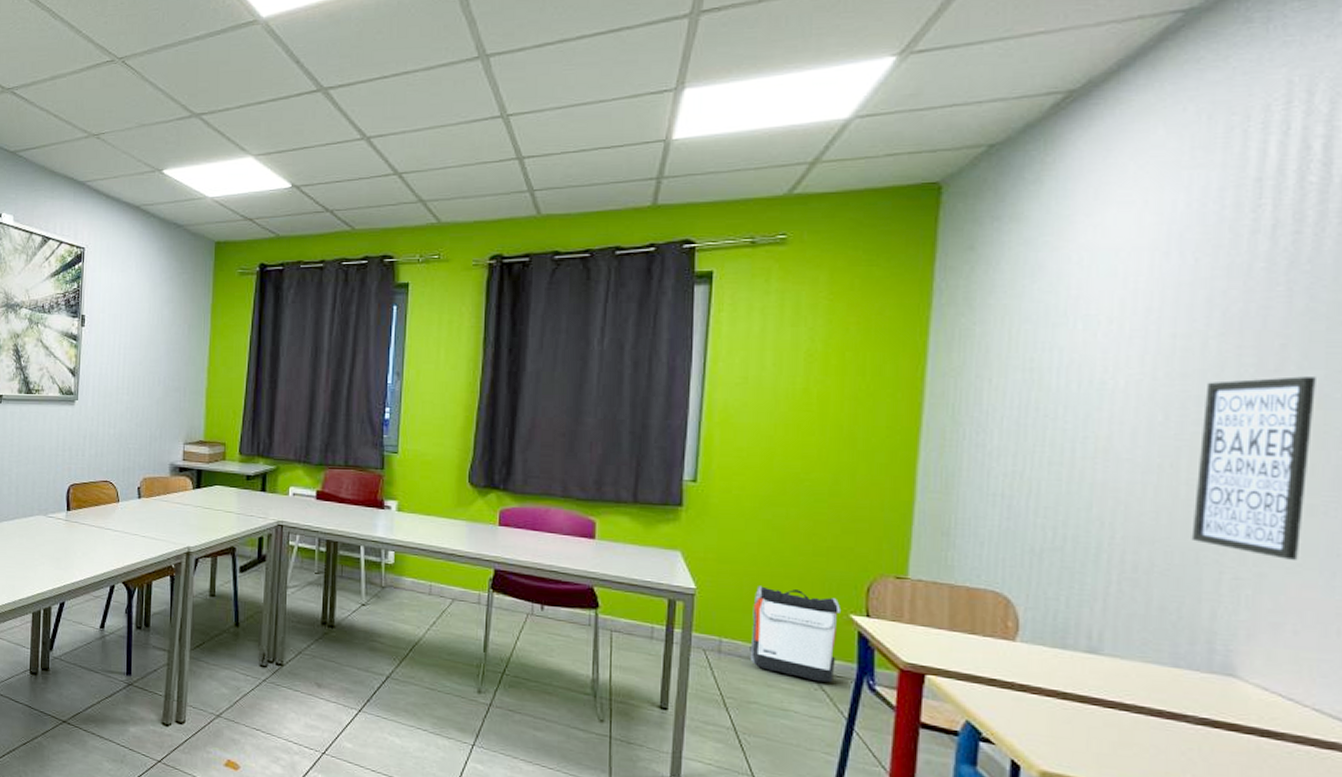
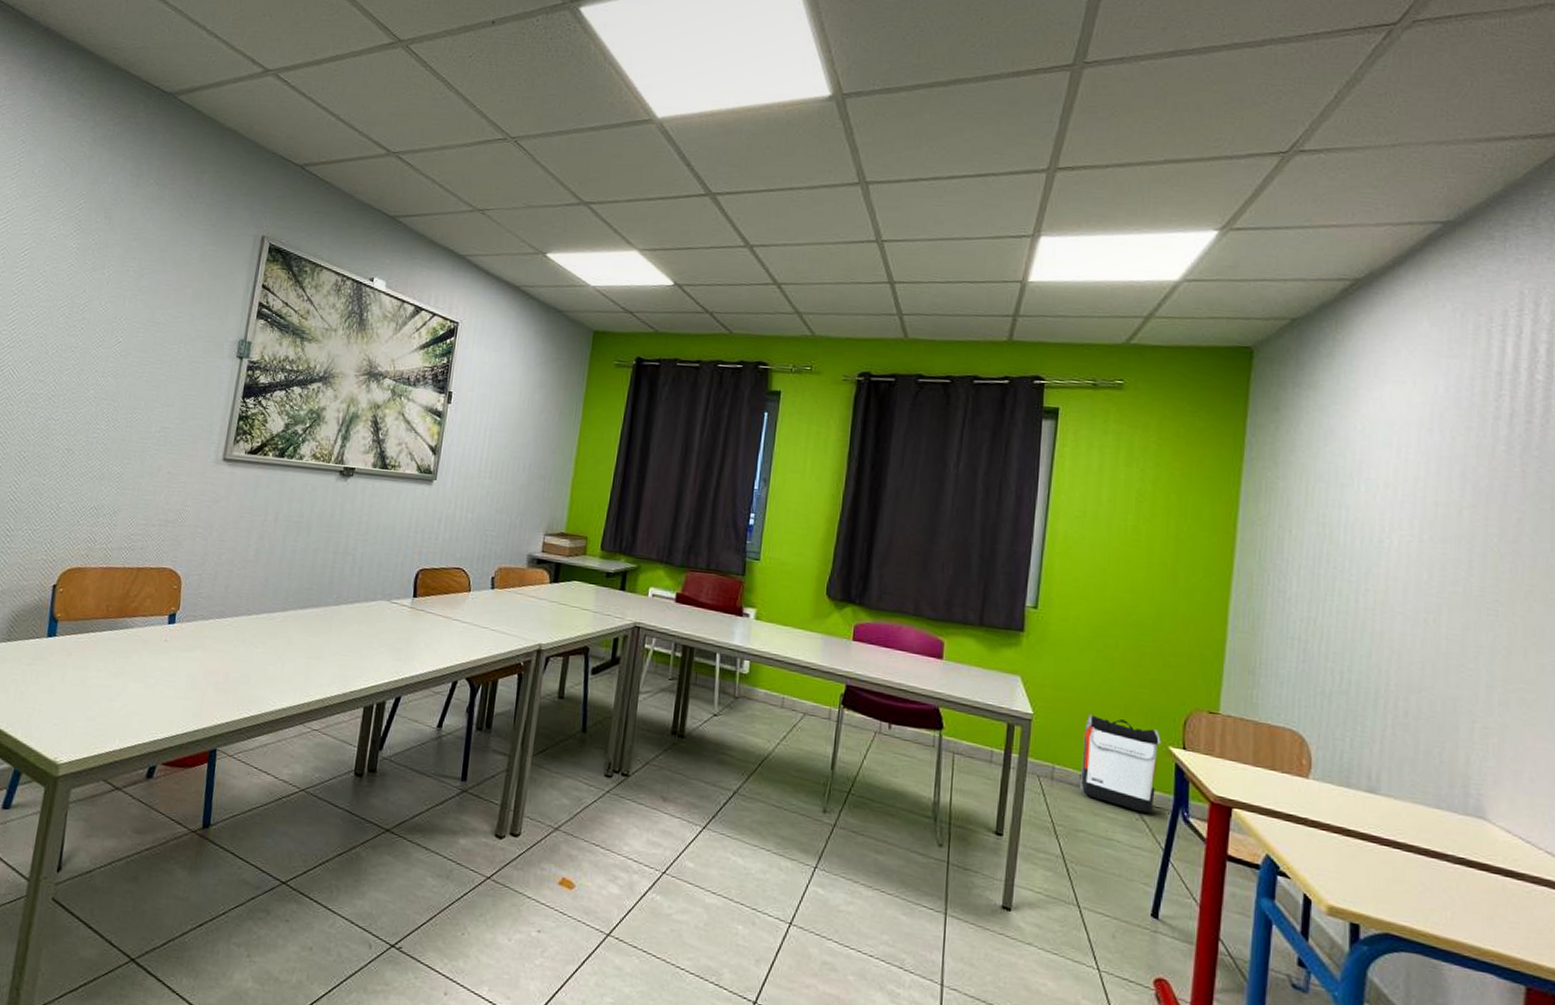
wall art: present [1191,376,1316,560] -> none [1450,547,1544,713]

